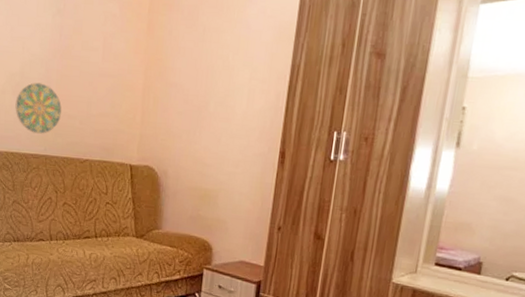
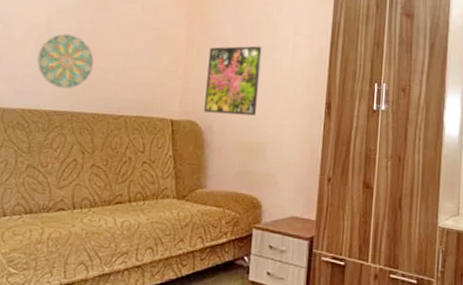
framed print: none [160,92,217,163] -> present [204,45,262,116]

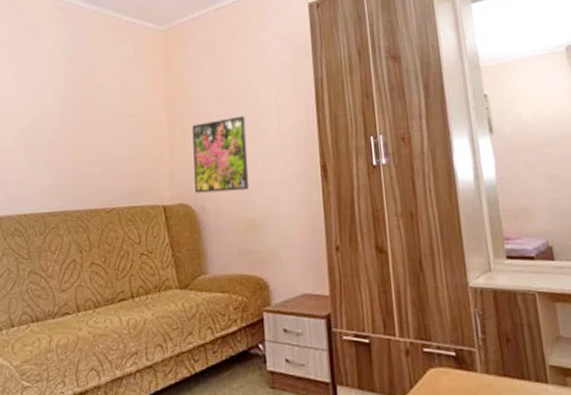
decorative plate: present [37,33,95,89] -> none [27,133,81,189]

